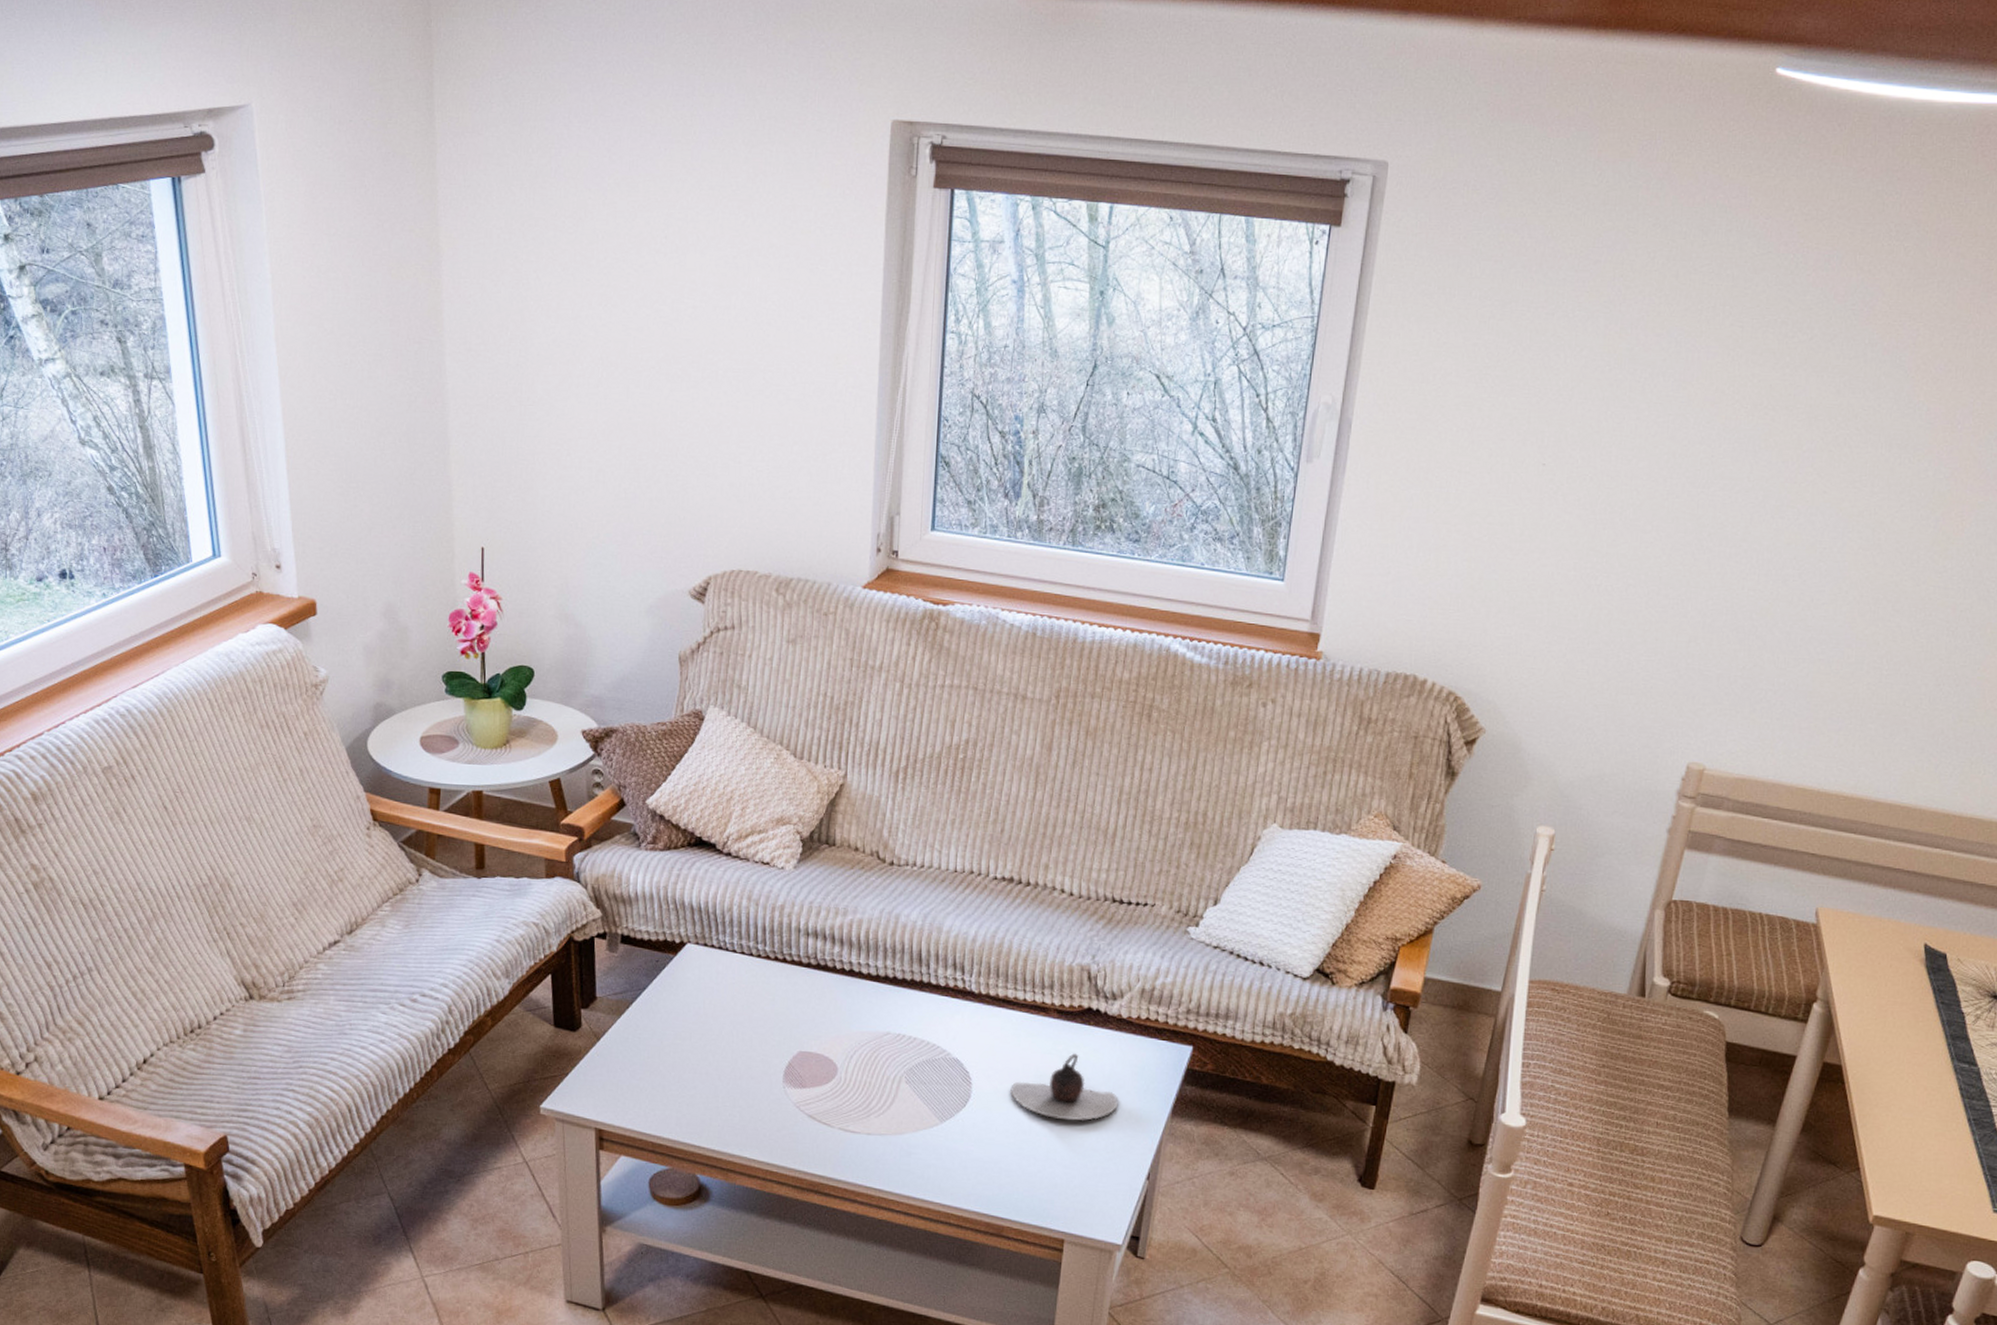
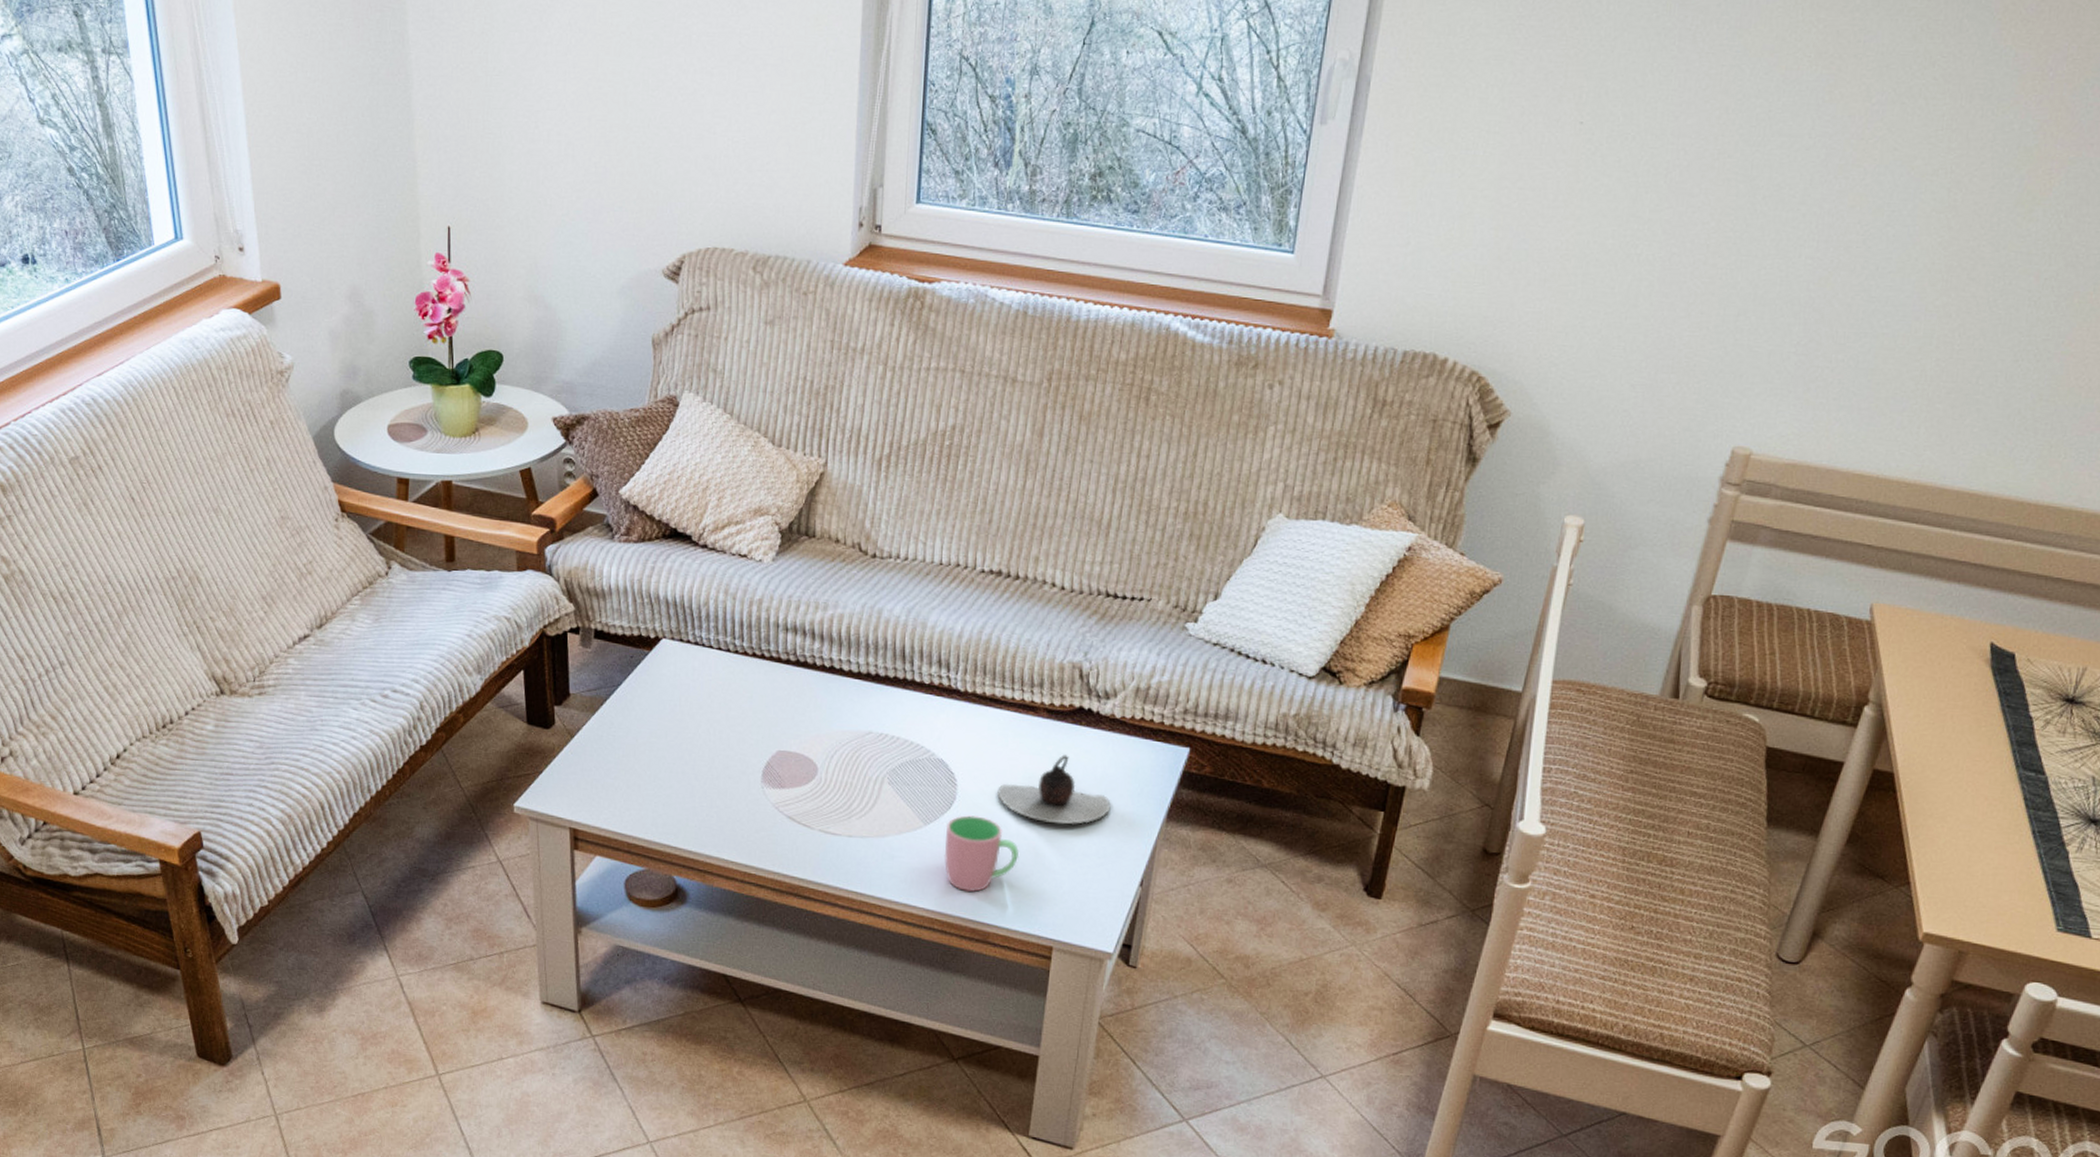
cup: none [959,1112,1032,1188] -> present [944,815,1020,893]

